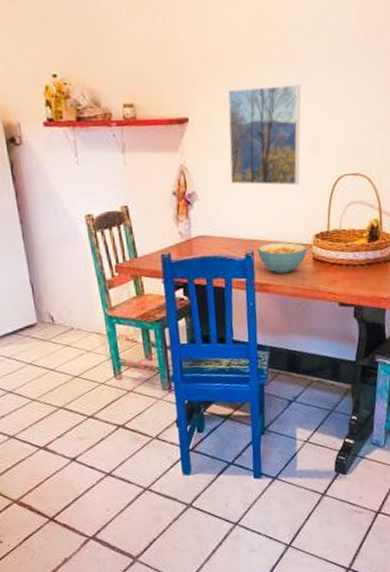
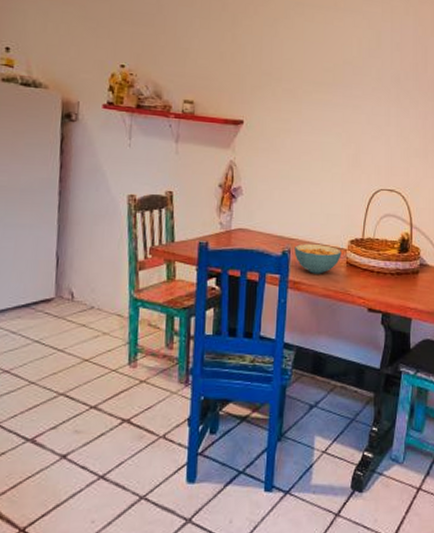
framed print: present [228,84,301,186] -> none [276,102,348,193]

